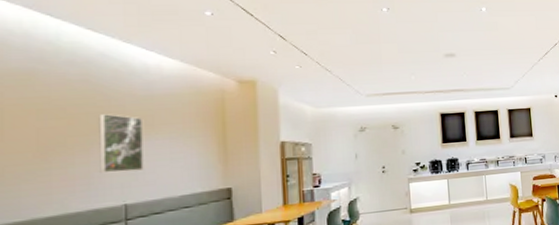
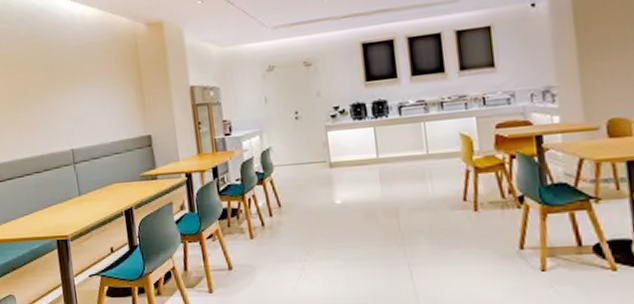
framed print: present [99,114,144,174] -> none [45,65,82,121]

